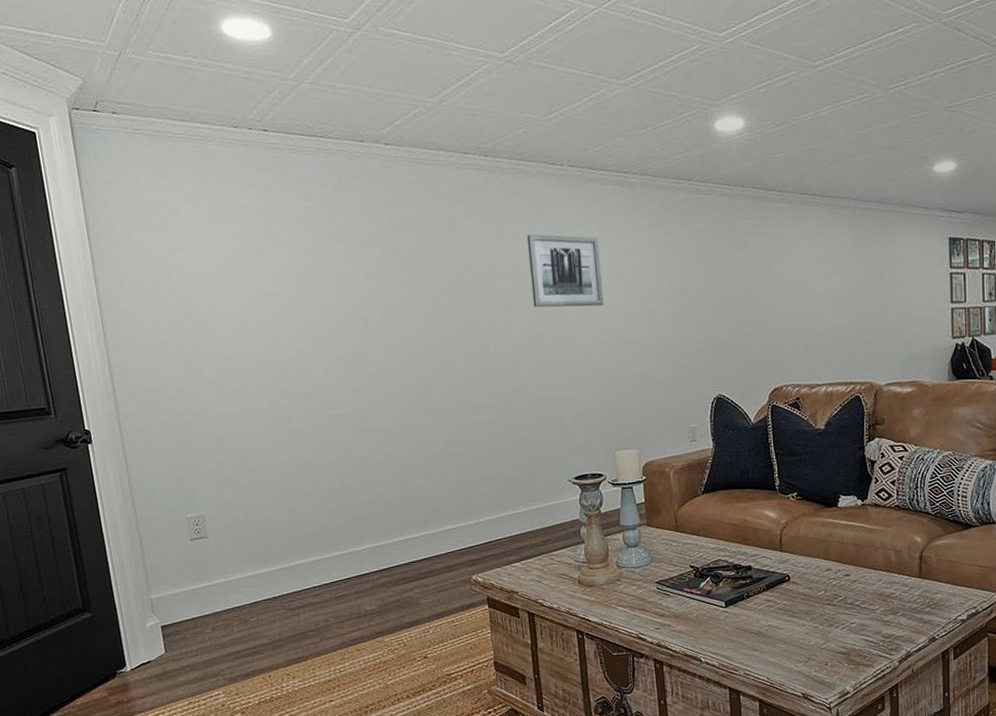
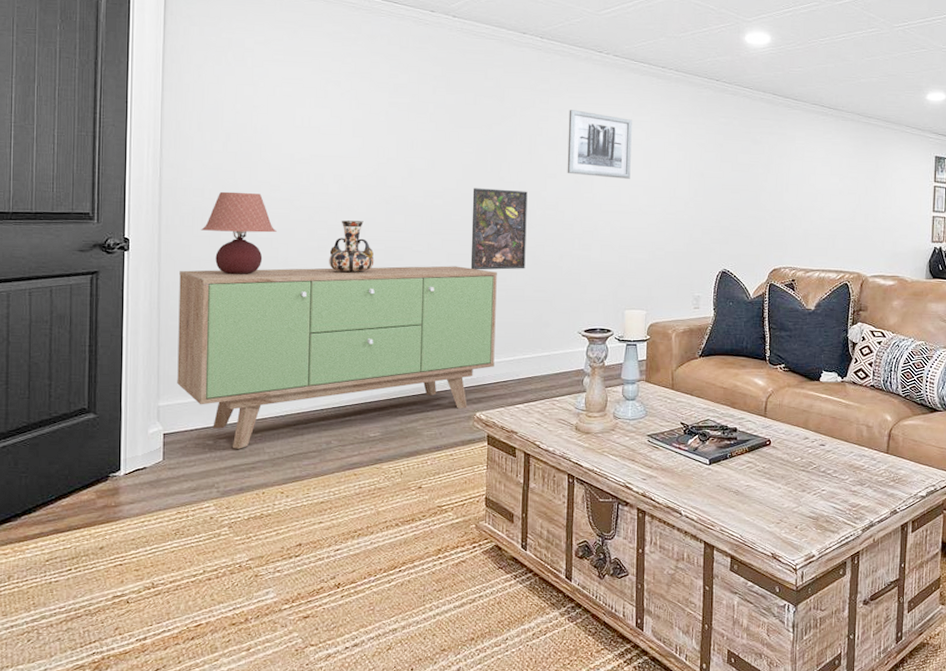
sideboard: none [146,422,484,635] -> present [177,265,497,449]
table lamp: none [159,368,237,457] -> present [200,191,277,275]
decorative vase: none [294,385,343,443] -> present [329,220,375,273]
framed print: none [434,332,503,425] -> present [470,188,528,270]

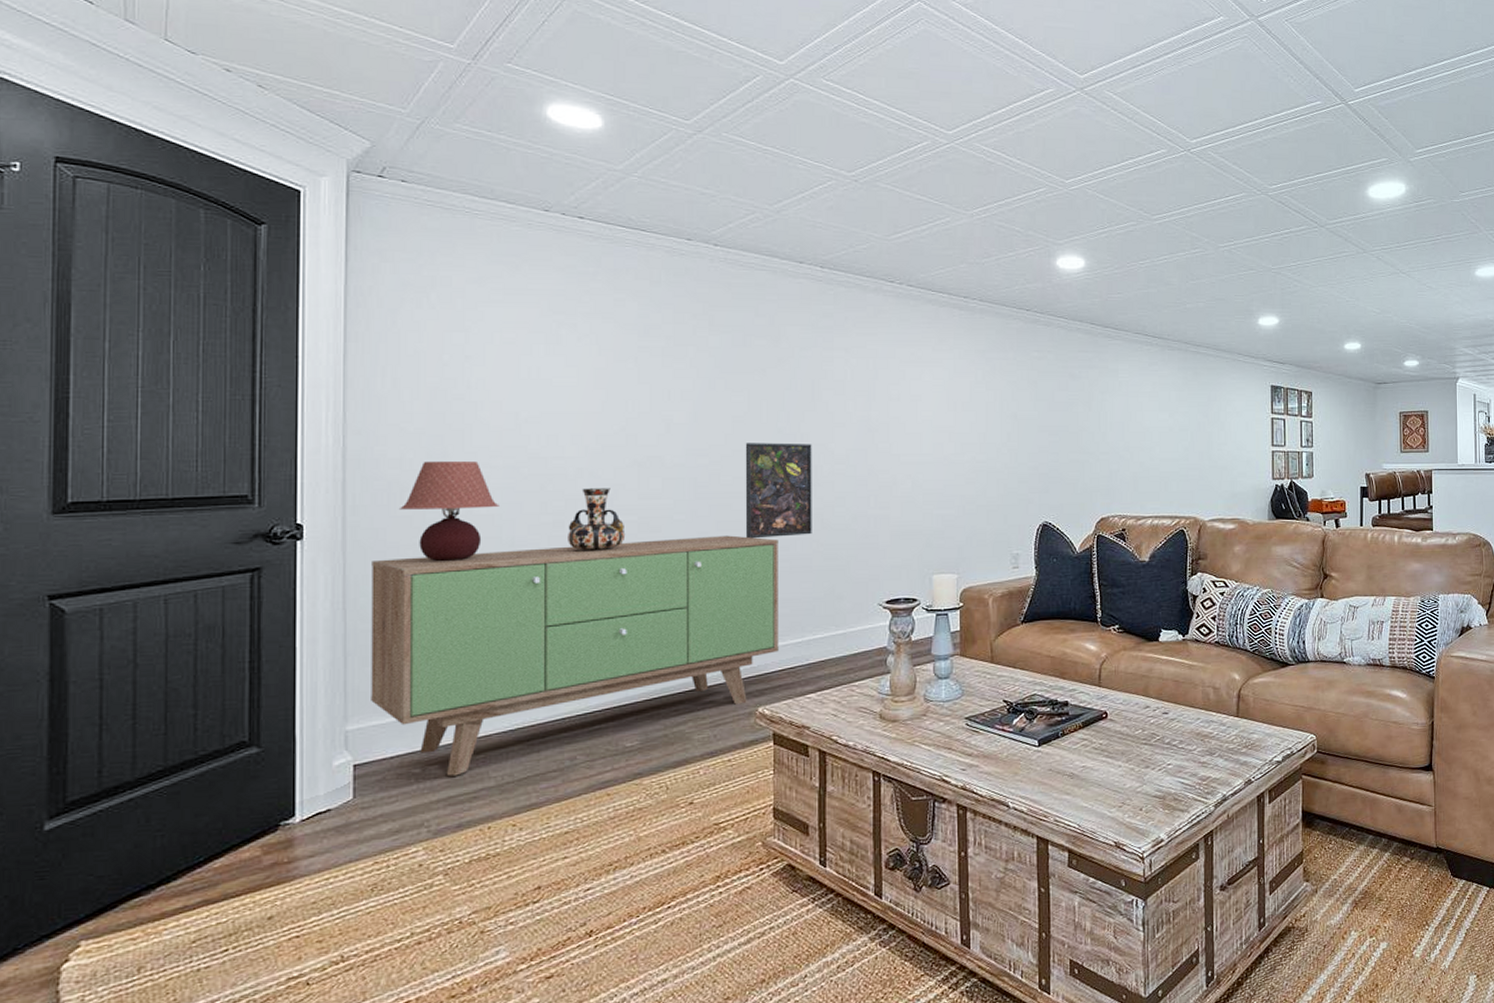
wall art: present [567,110,632,179] -> none [857,348,933,425]

